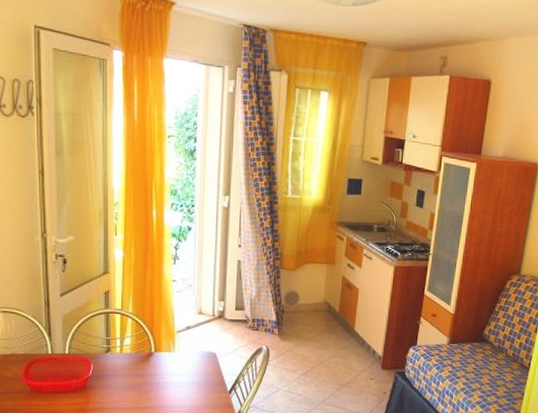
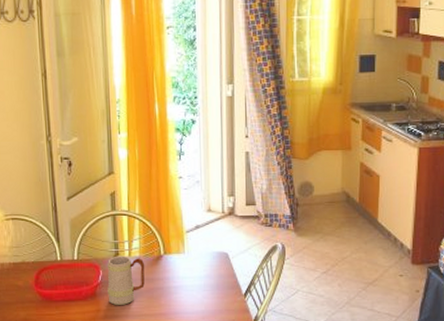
mug: none [98,352,136,398] -> present [107,256,145,305]

